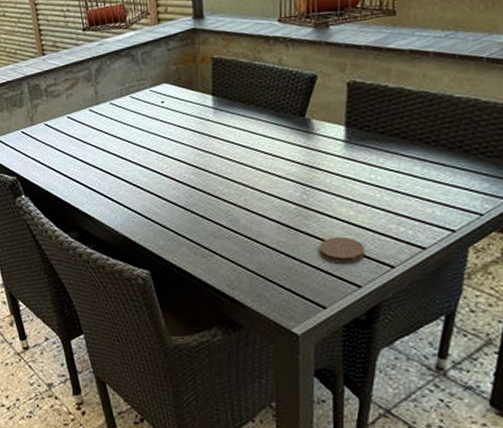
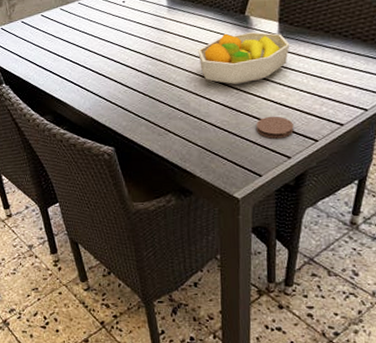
fruit bowl: none [249,137,360,199] -> present [198,32,290,85]

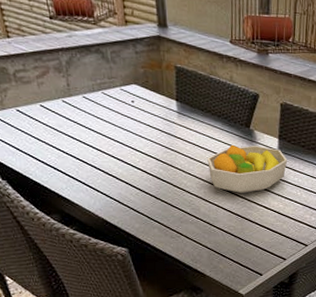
coaster: present [255,116,294,139] -> none [258,223,289,243]

